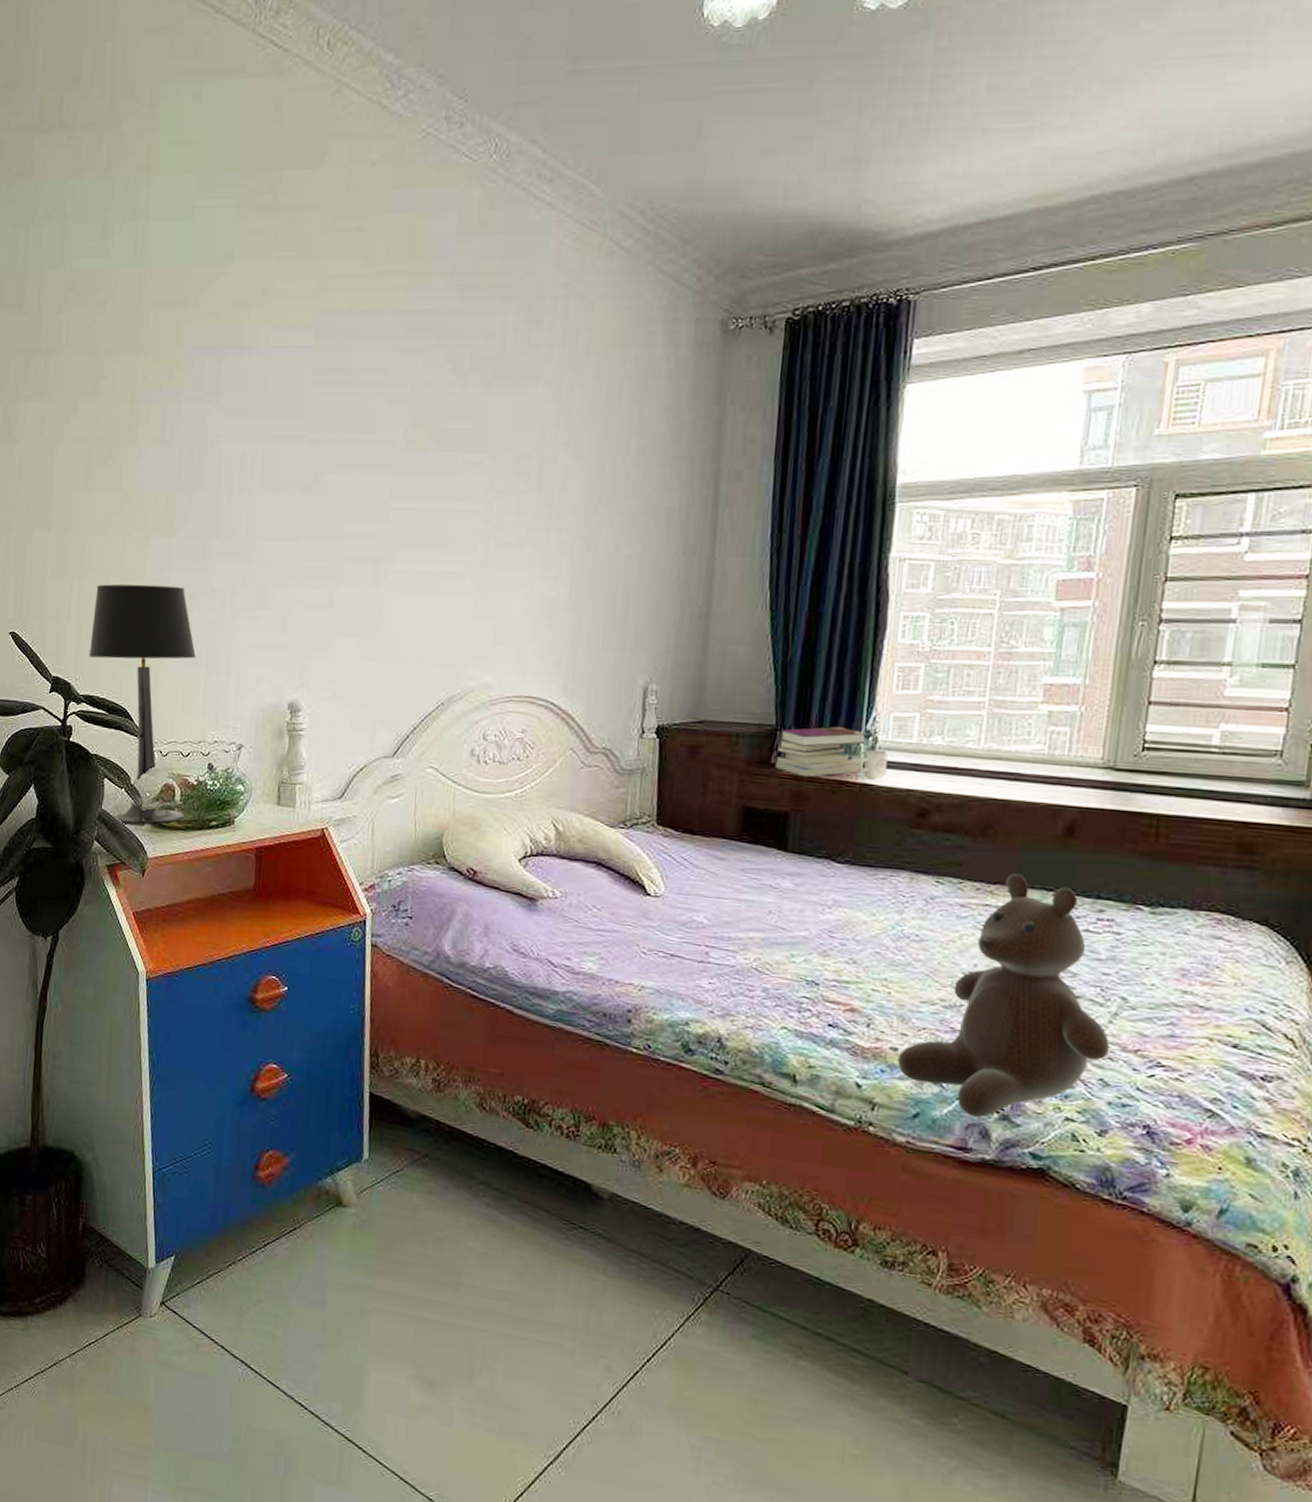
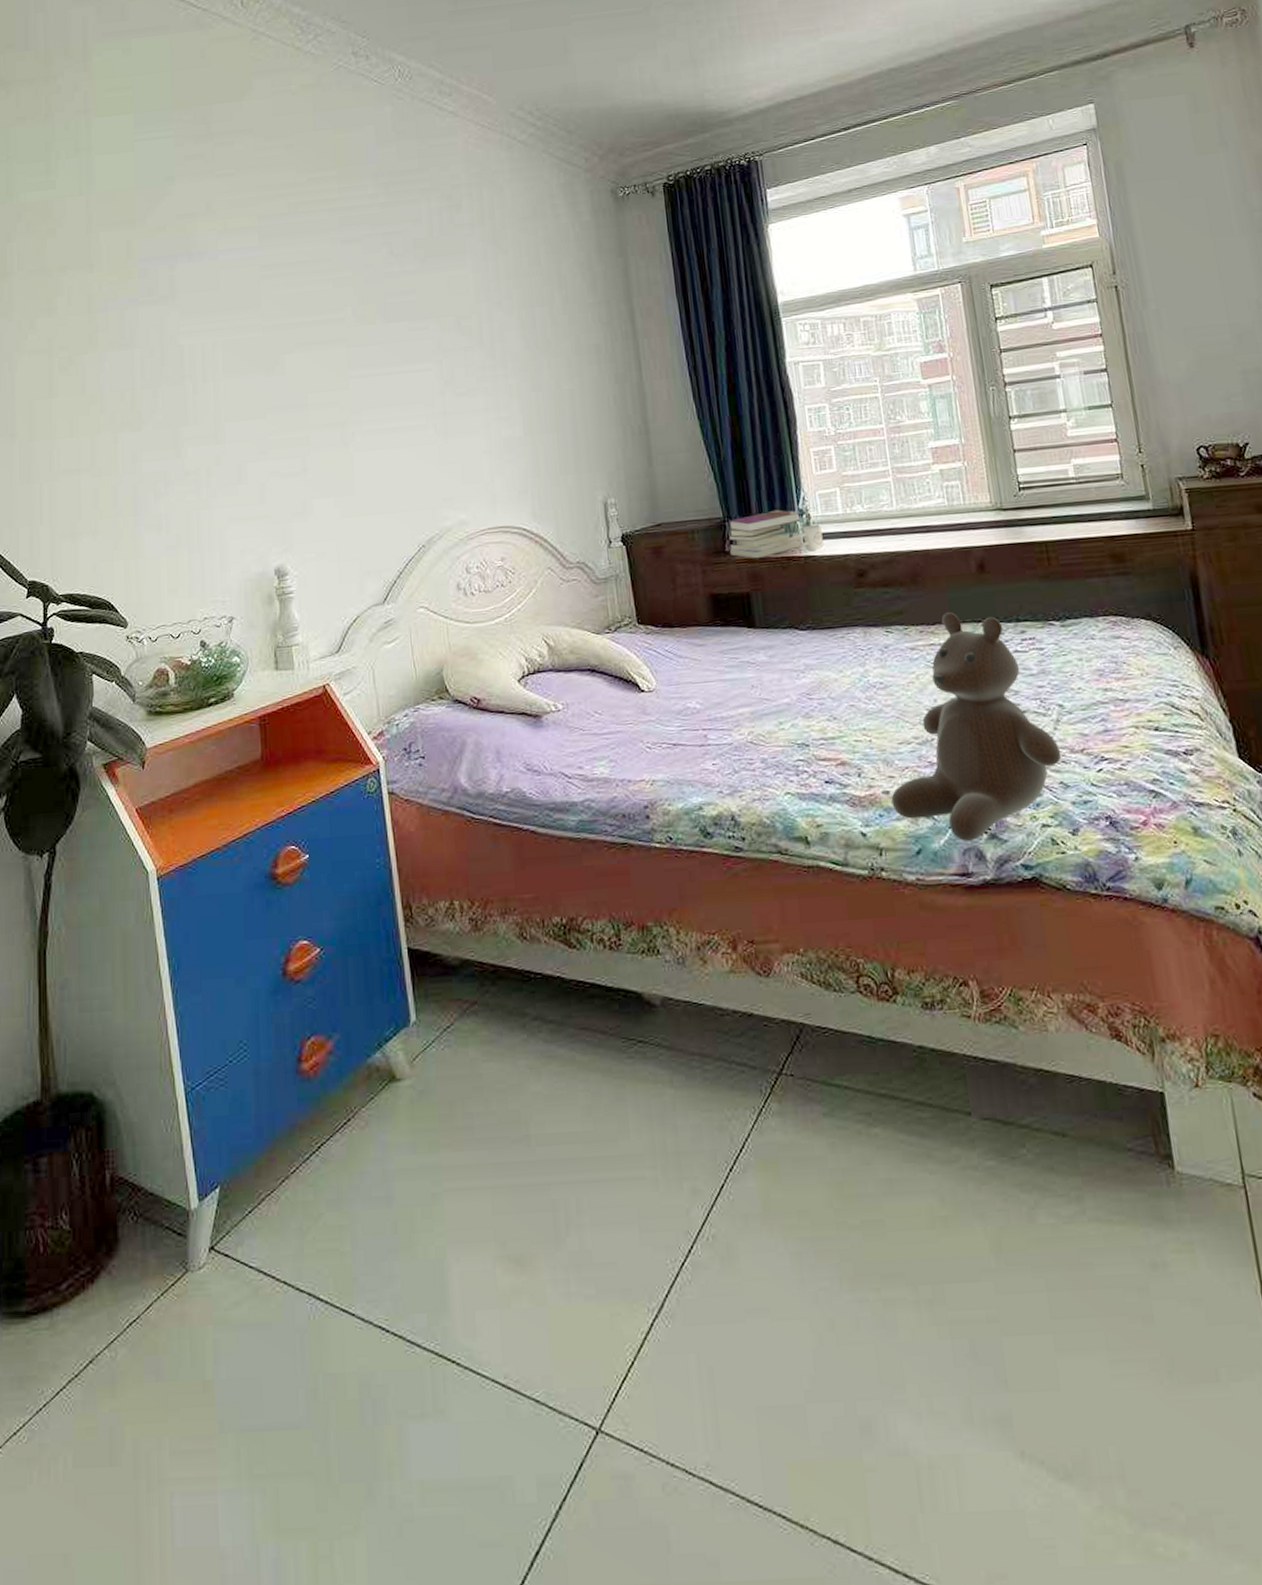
table lamp: present [89,584,197,826] -> none [66,475,181,719]

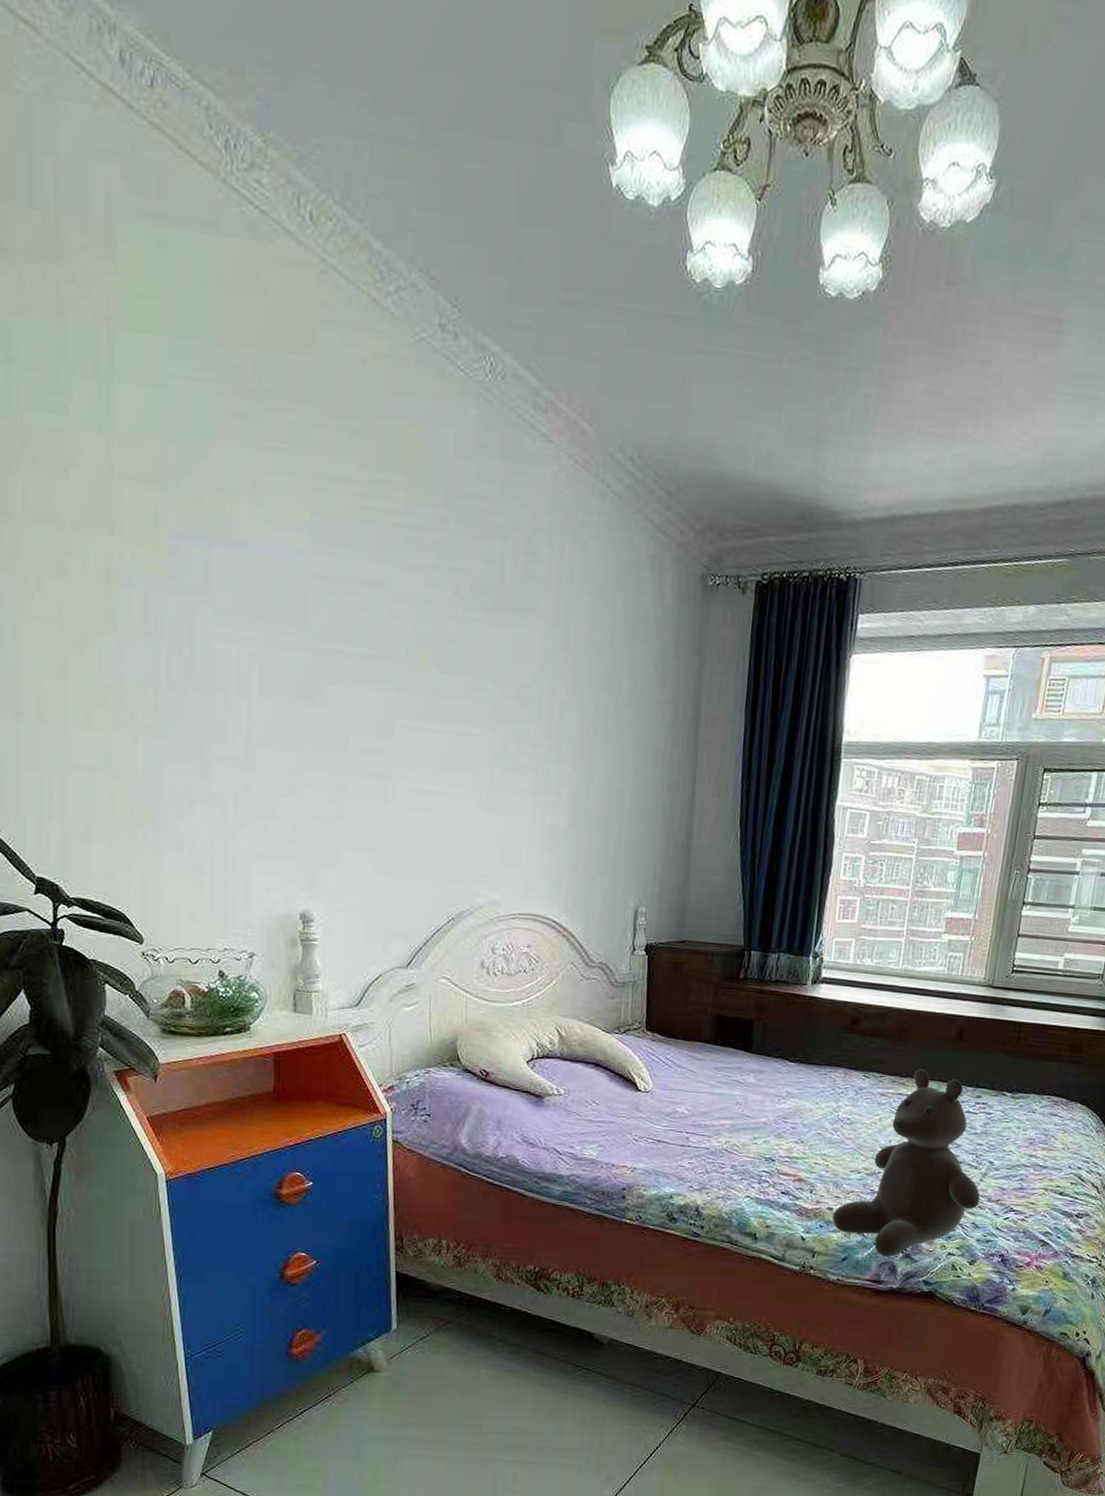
books: present [728,509,803,559] -> none [742,948,813,991]
mug: present [798,524,824,551] -> none [807,968,831,993]

